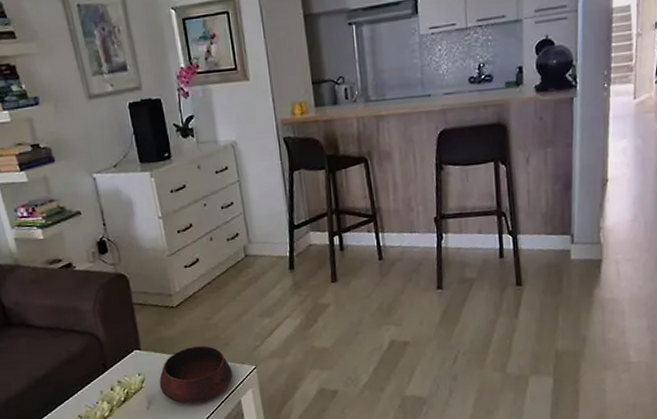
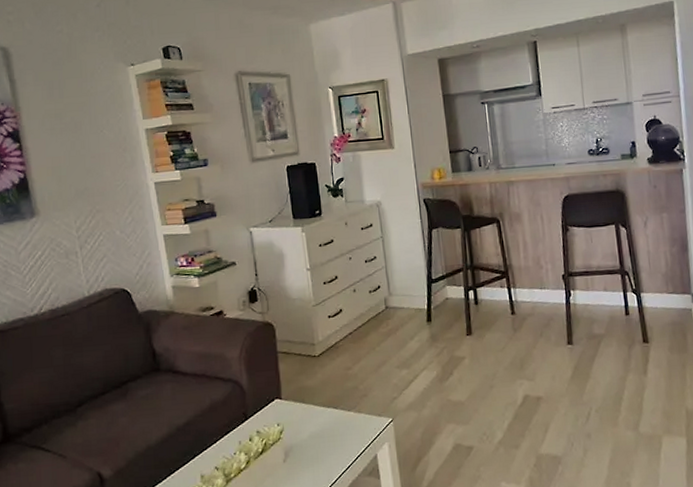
bowl: present [159,345,233,404] -> none [297,396,370,457]

